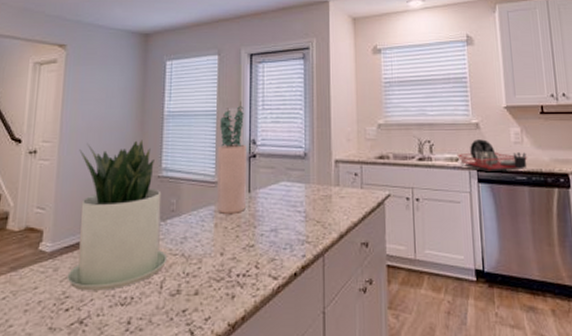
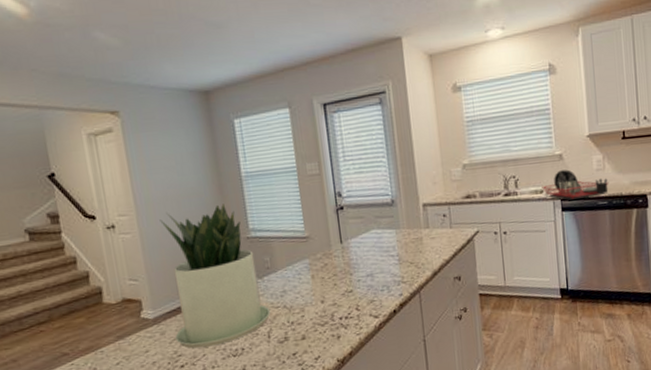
vase: present [217,101,246,214] -> none [301,154,340,266]

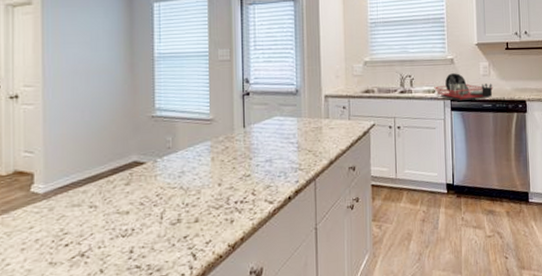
planter: present [159,204,271,349] -> none [64,82,167,227]

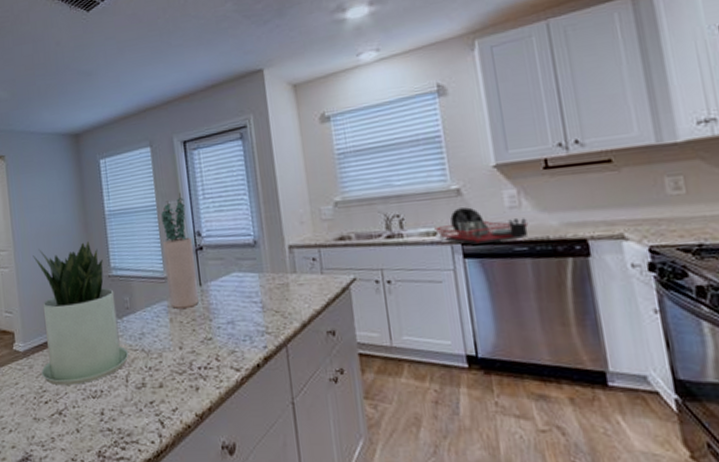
planter: none [64,82,167,227] -> present [33,241,129,386]
vase: none [212,42,241,148] -> present [161,192,199,309]

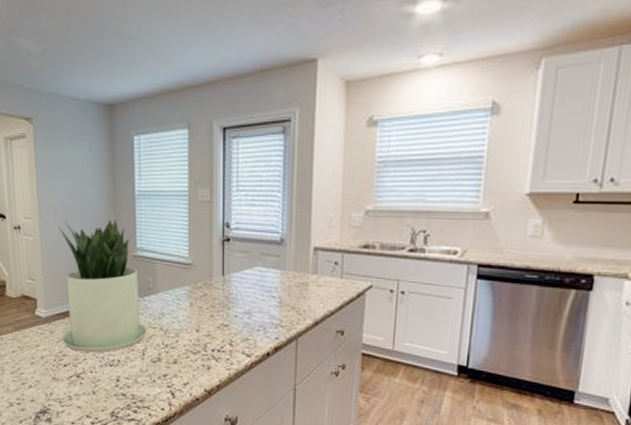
vase: present [161,192,199,309] -> none [191,181,220,295]
dish rack: present [434,207,529,246] -> none [456,231,545,269]

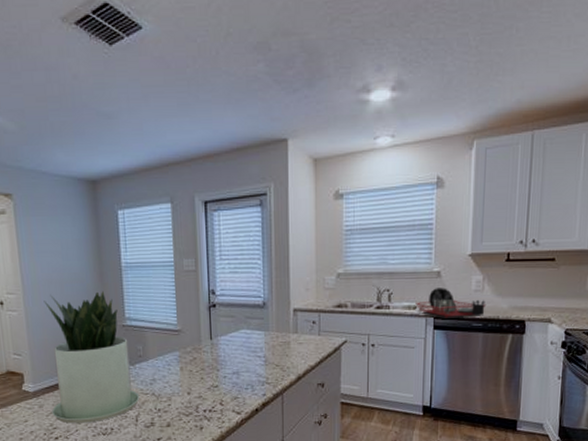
dish rack: none [456,231,545,269] -> present [415,288,487,320]

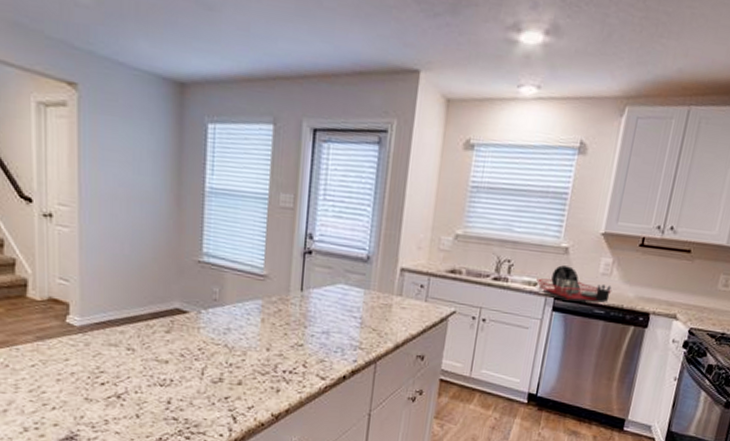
planter: present [44,291,140,424] -> none [100,213,210,371]

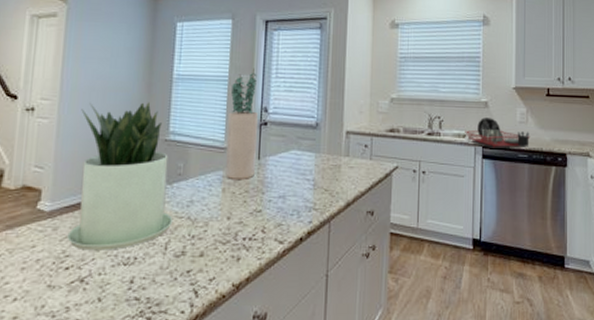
planter: none [100,213,210,371] -> present [67,102,173,251]
vase: none [265,186,302,311] -> present [225,68,258,179]

